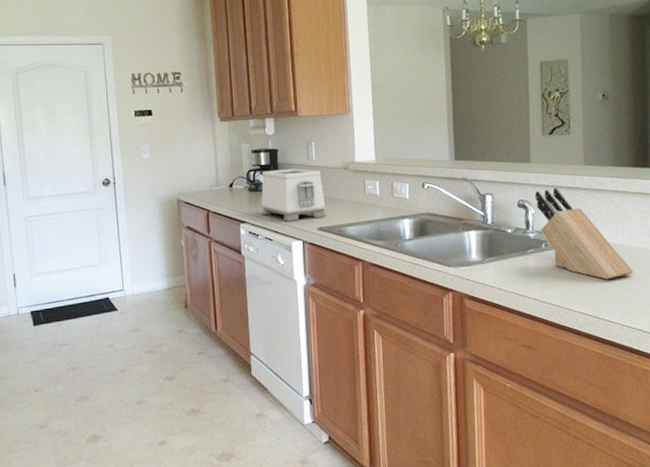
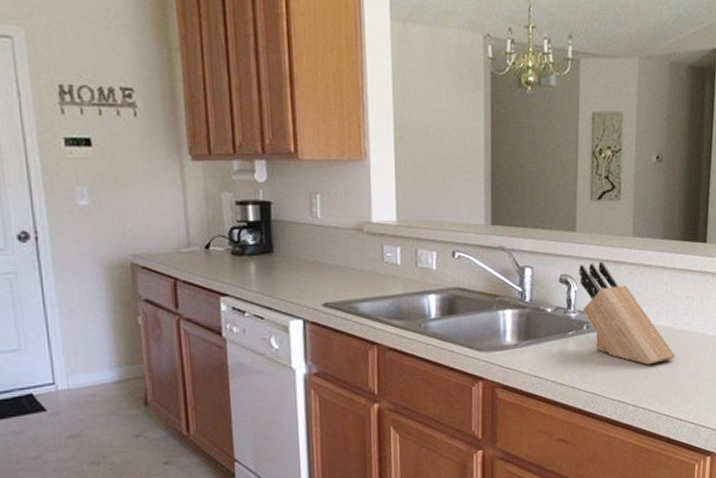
toaster: present [261,168,327,222] -> none [248,227,335,295]

